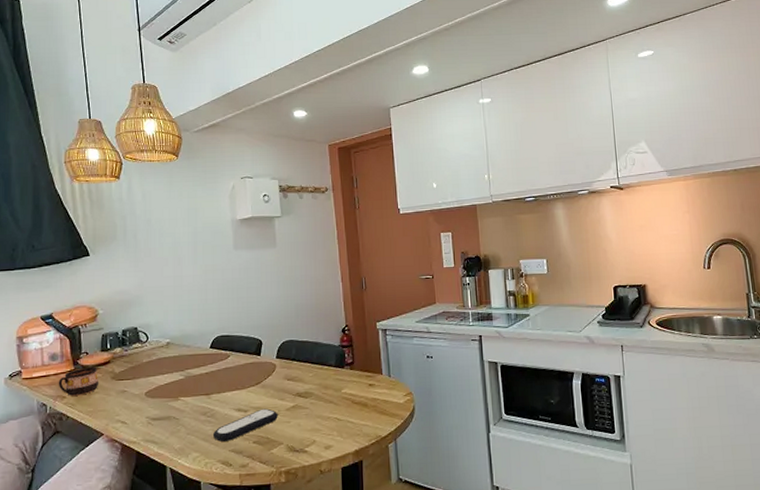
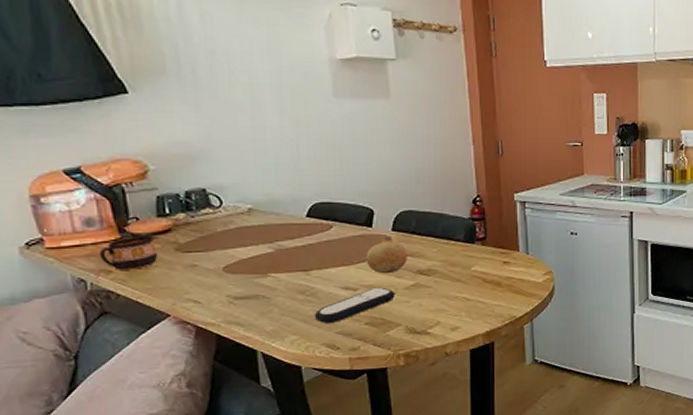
fruit: none [255,363,288,397] -> present [366,236,407,274]

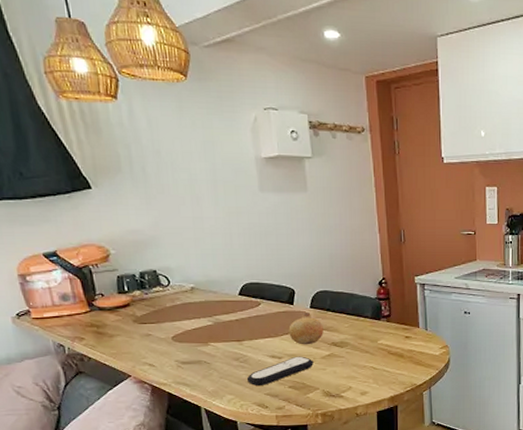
cup: present [99,235,159,270] -> none [73,309,120,337]

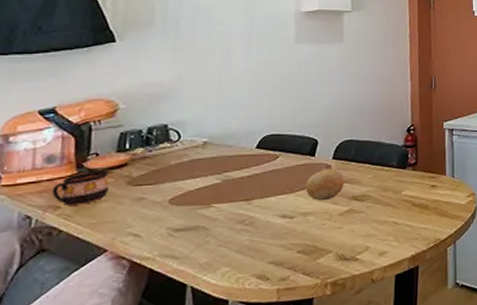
cup: none [73,309,120,337] -> present [51,170,110,206]
remote control: present [246,356,313,387] -> none [249,214,329,254]

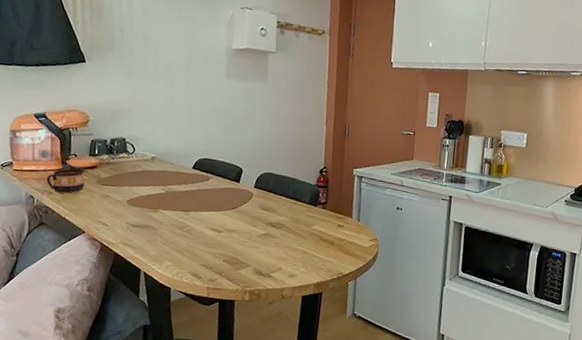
fruit: present [305,164,345,201] -> none [231,191,264,223]

